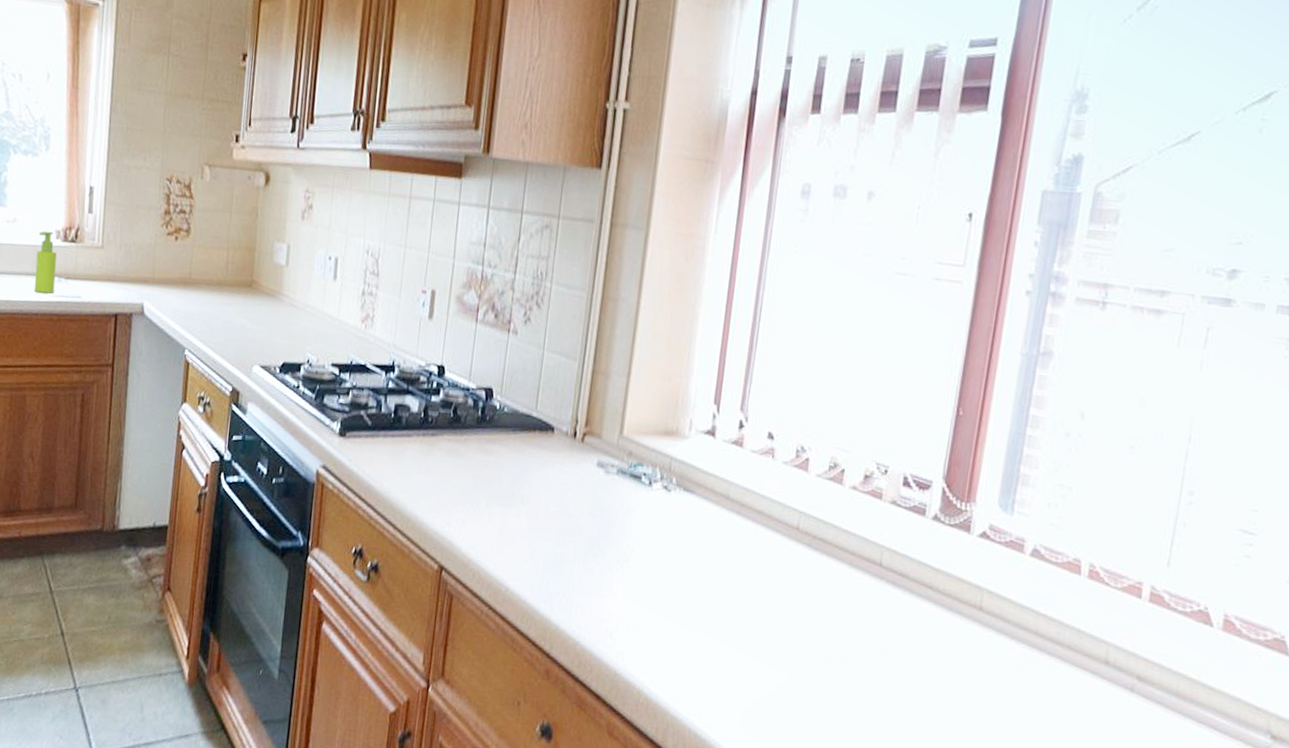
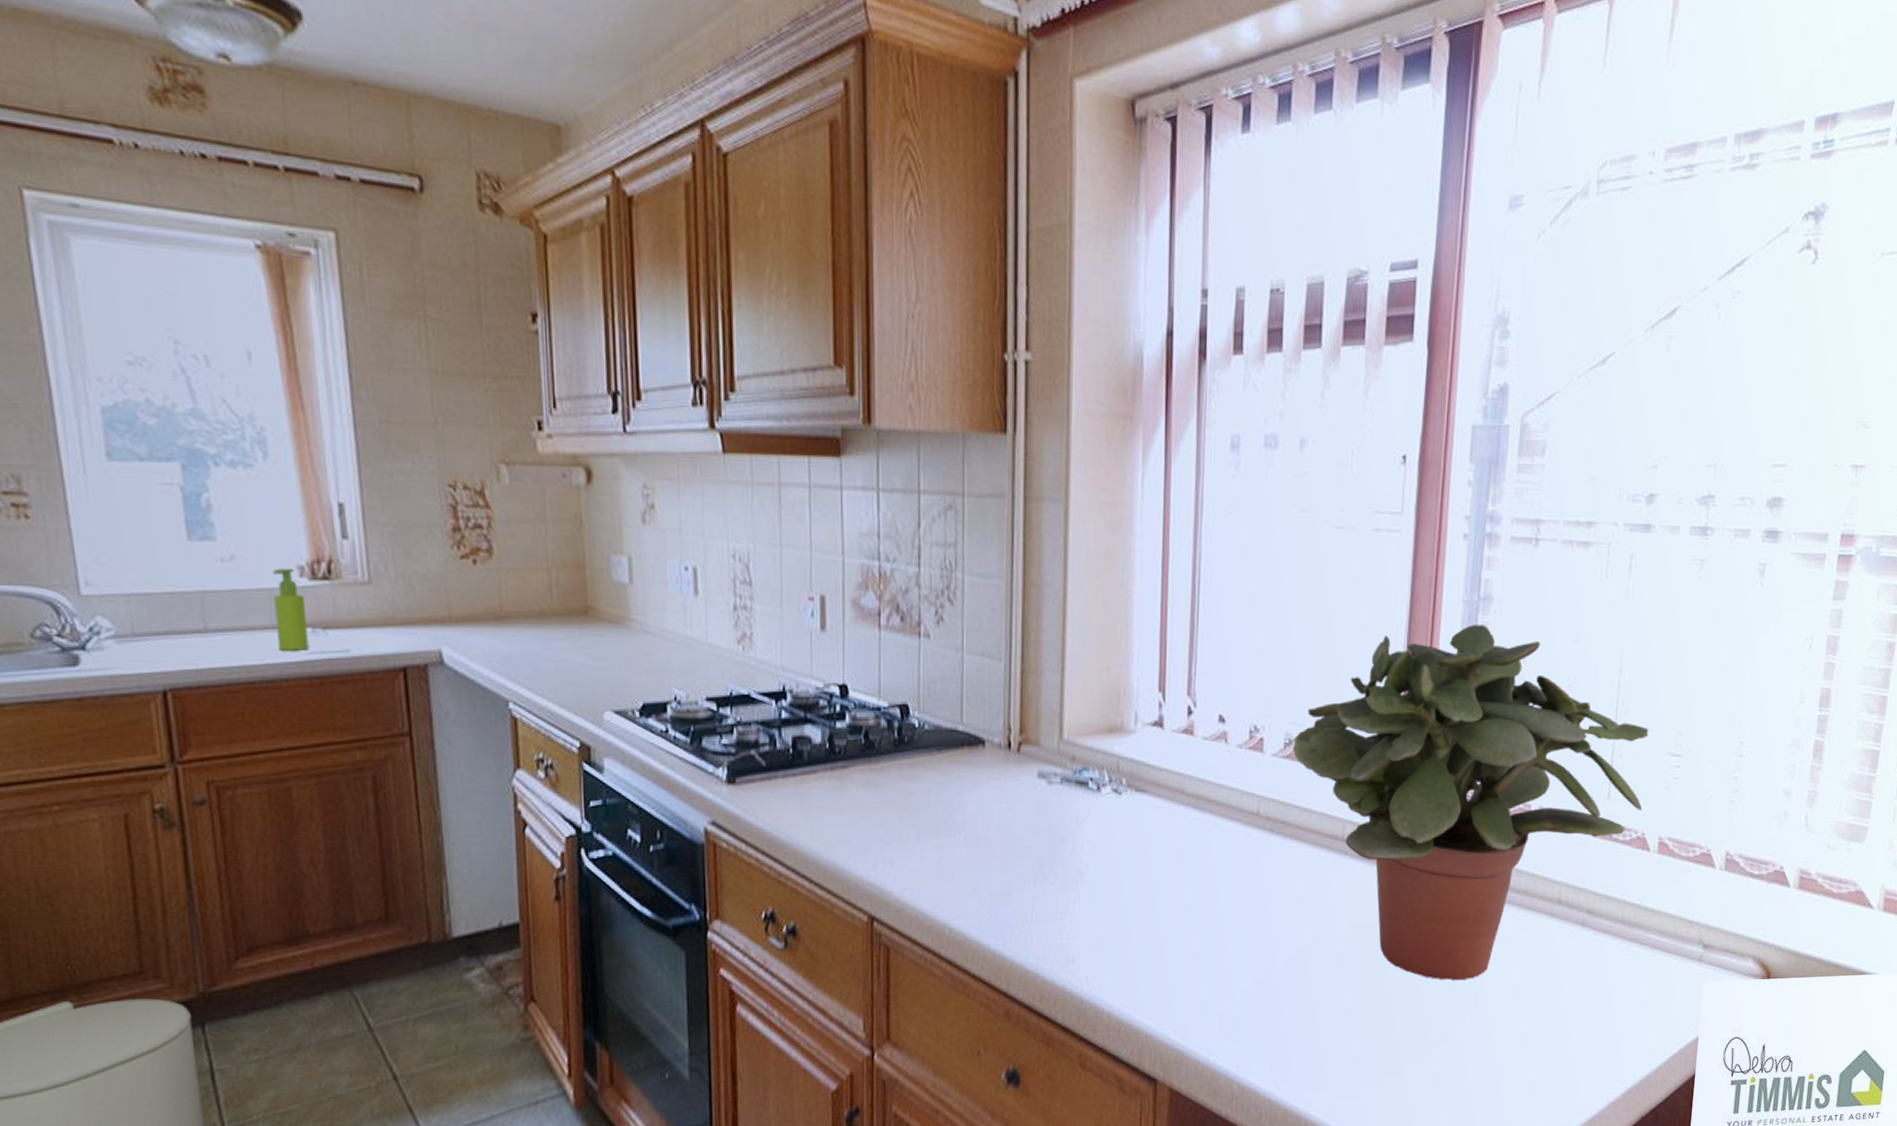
potted plant: none [836,377,1219,723] -> present [1292,625,1649,980]

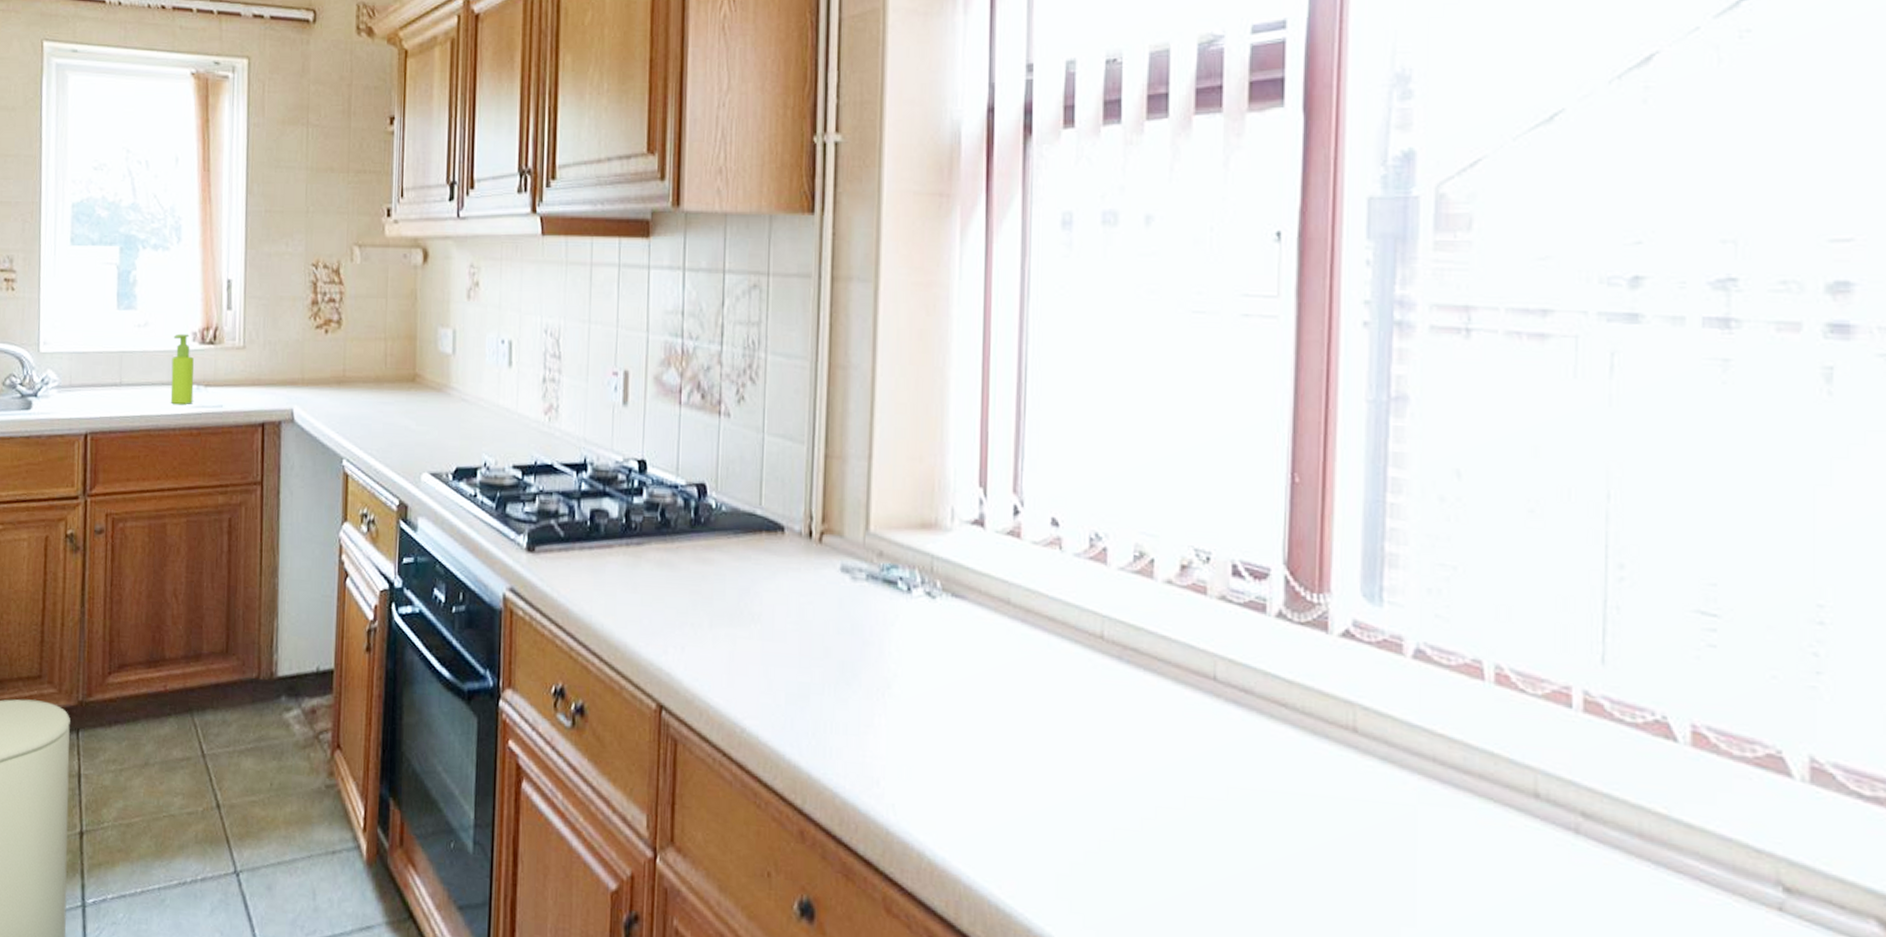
potted plant: present [1292,625,1649,980] -> none [1144,429,1661,882]

